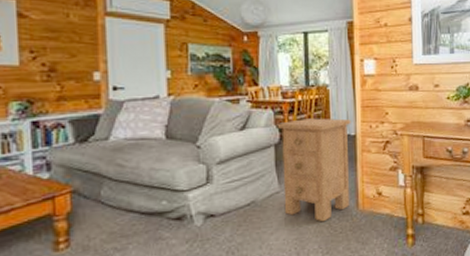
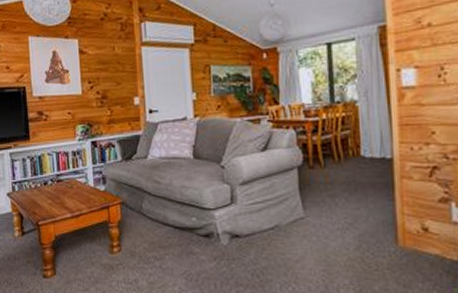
nightstand: present [277,118,351,222] -> none [300,138,386,256]

